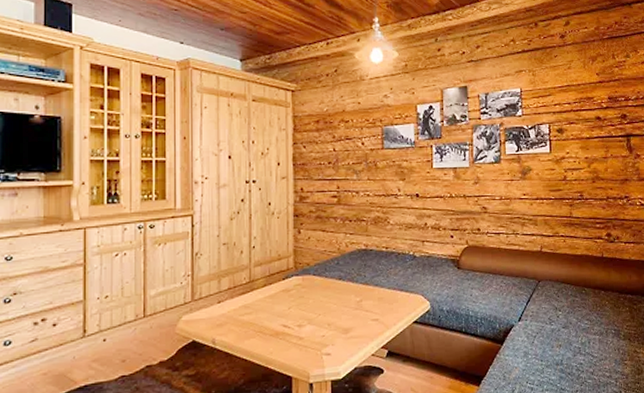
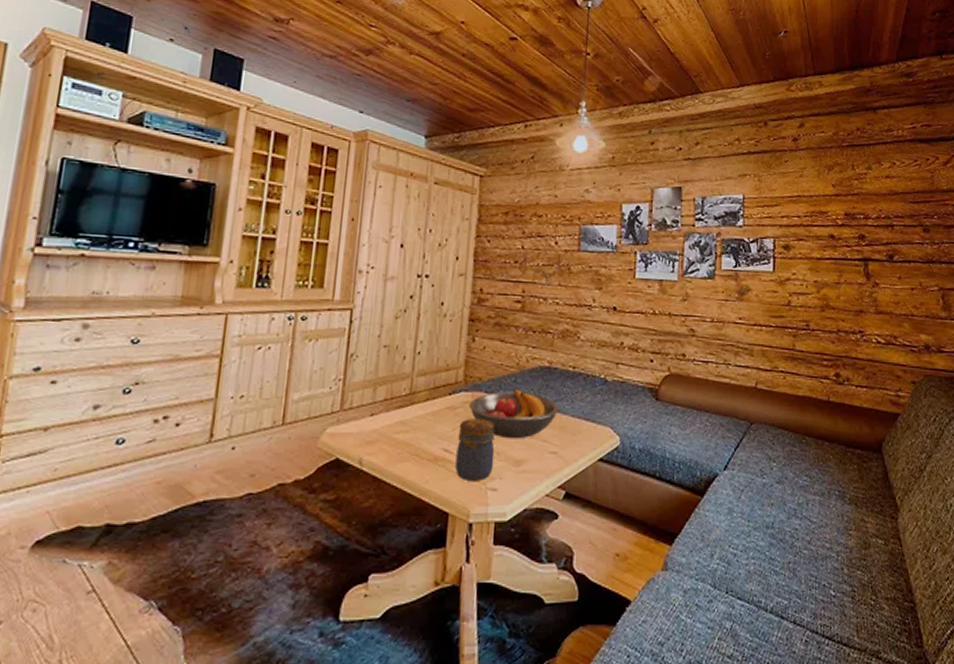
jar: none [294,297,326,349] -> present [455,418,495,481]
fruit bowl: none [300,269,377,312] -> present [468,388,560,439]

